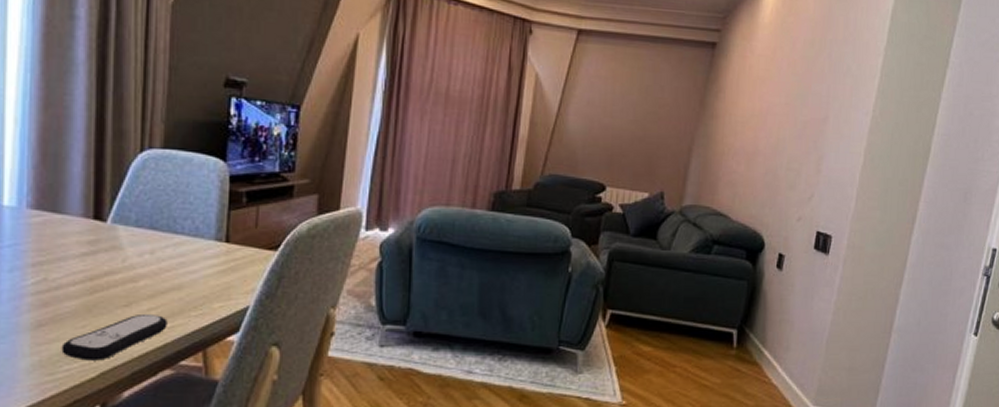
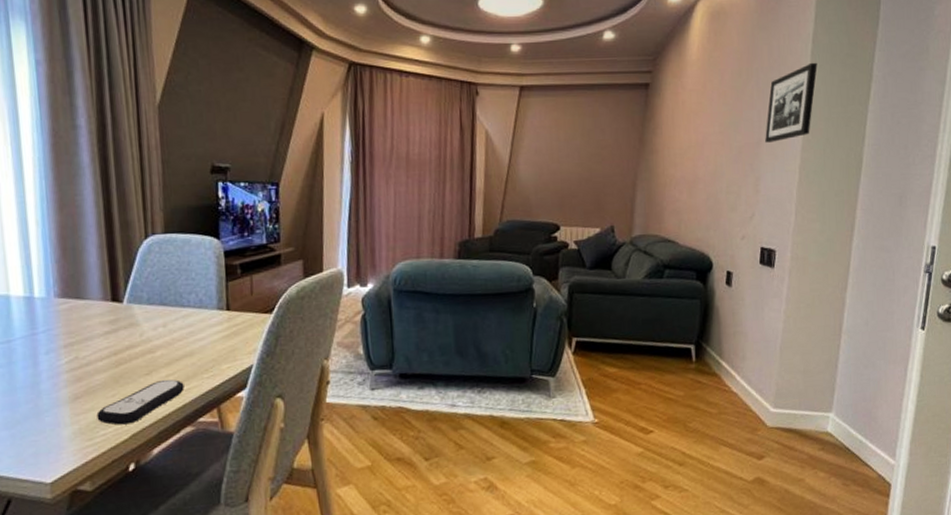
picture frame: none [832,40,894,121] -> present [765,62,818,143]

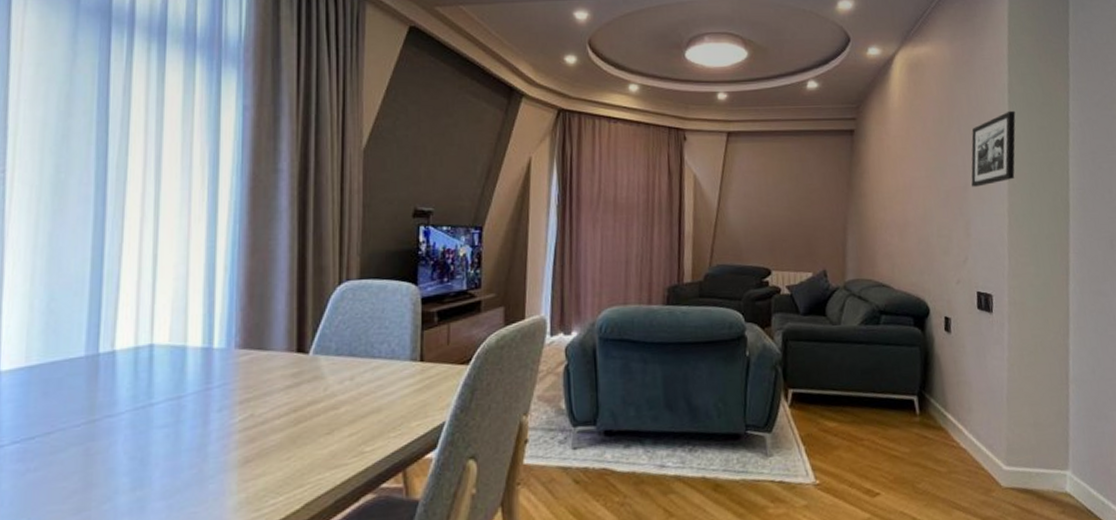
remote control: present [96,379,185,425] -> none [267,439,368,493]

